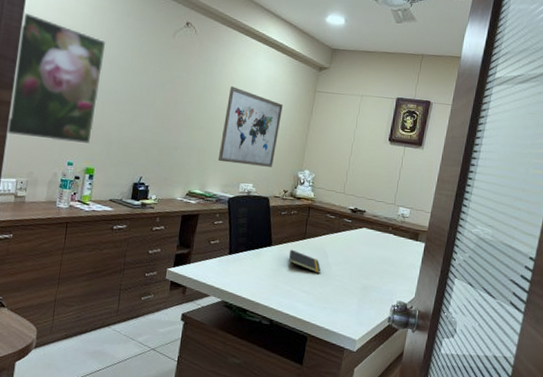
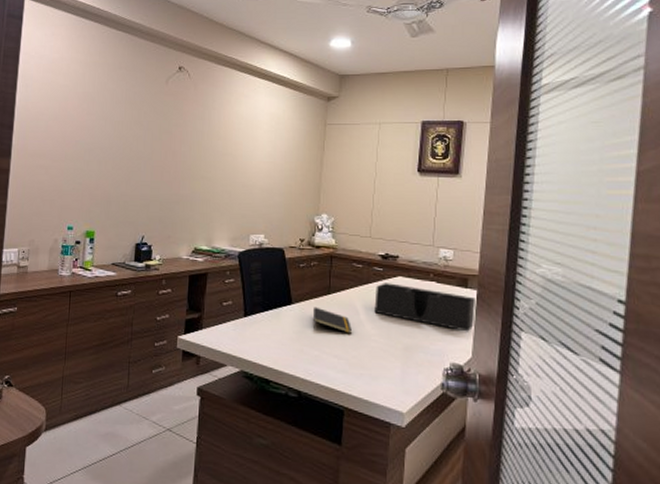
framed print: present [7,12,106,145] -> none [7,77,99,206]
wall art: present [217,86,283,167] -> none [223,129,290,214]
desk organizer: none [341,232,424,277] -> present [374,283,477,332]

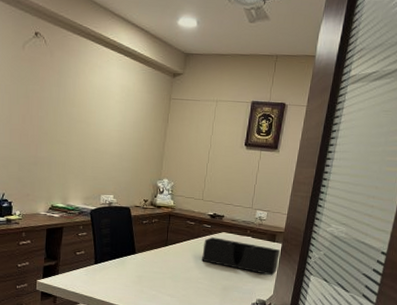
notepad: present [312,306,352,334] -> none [152,256,183,277]

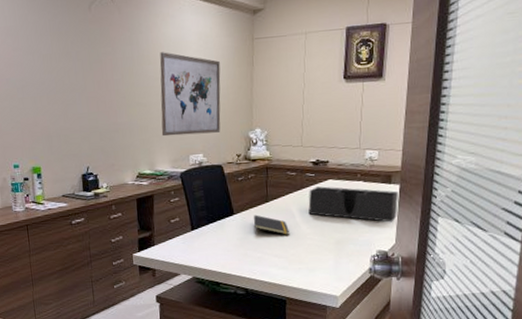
wall art: none [77,98,138,178] -> present [160,52,221,137]
notepad: none [152,256,183,277] -> present [253,215,289,235]

